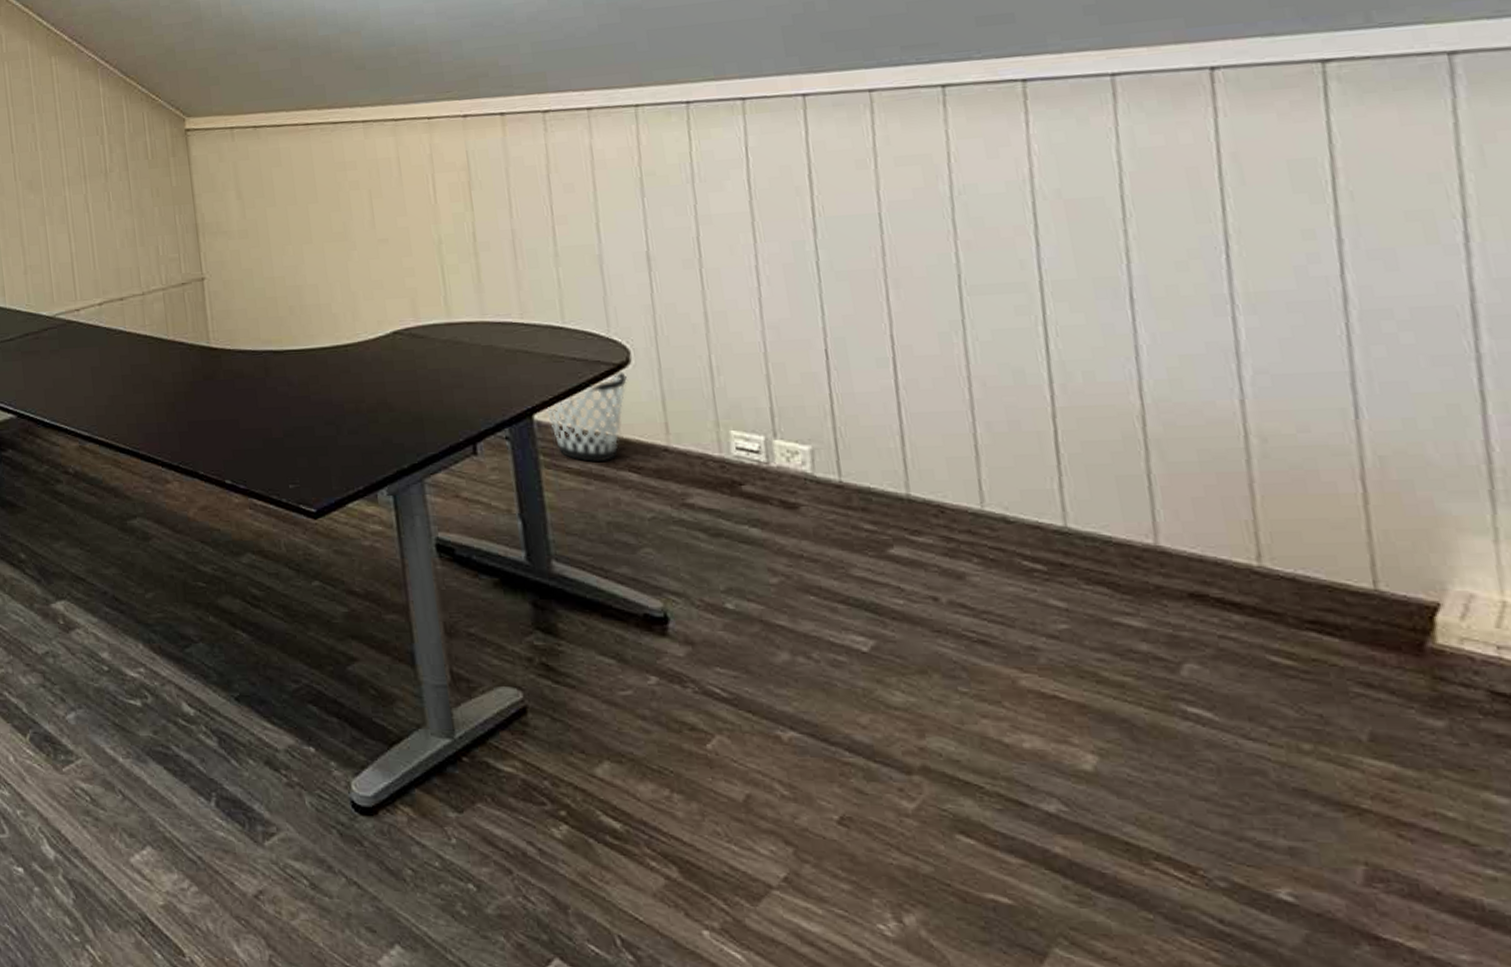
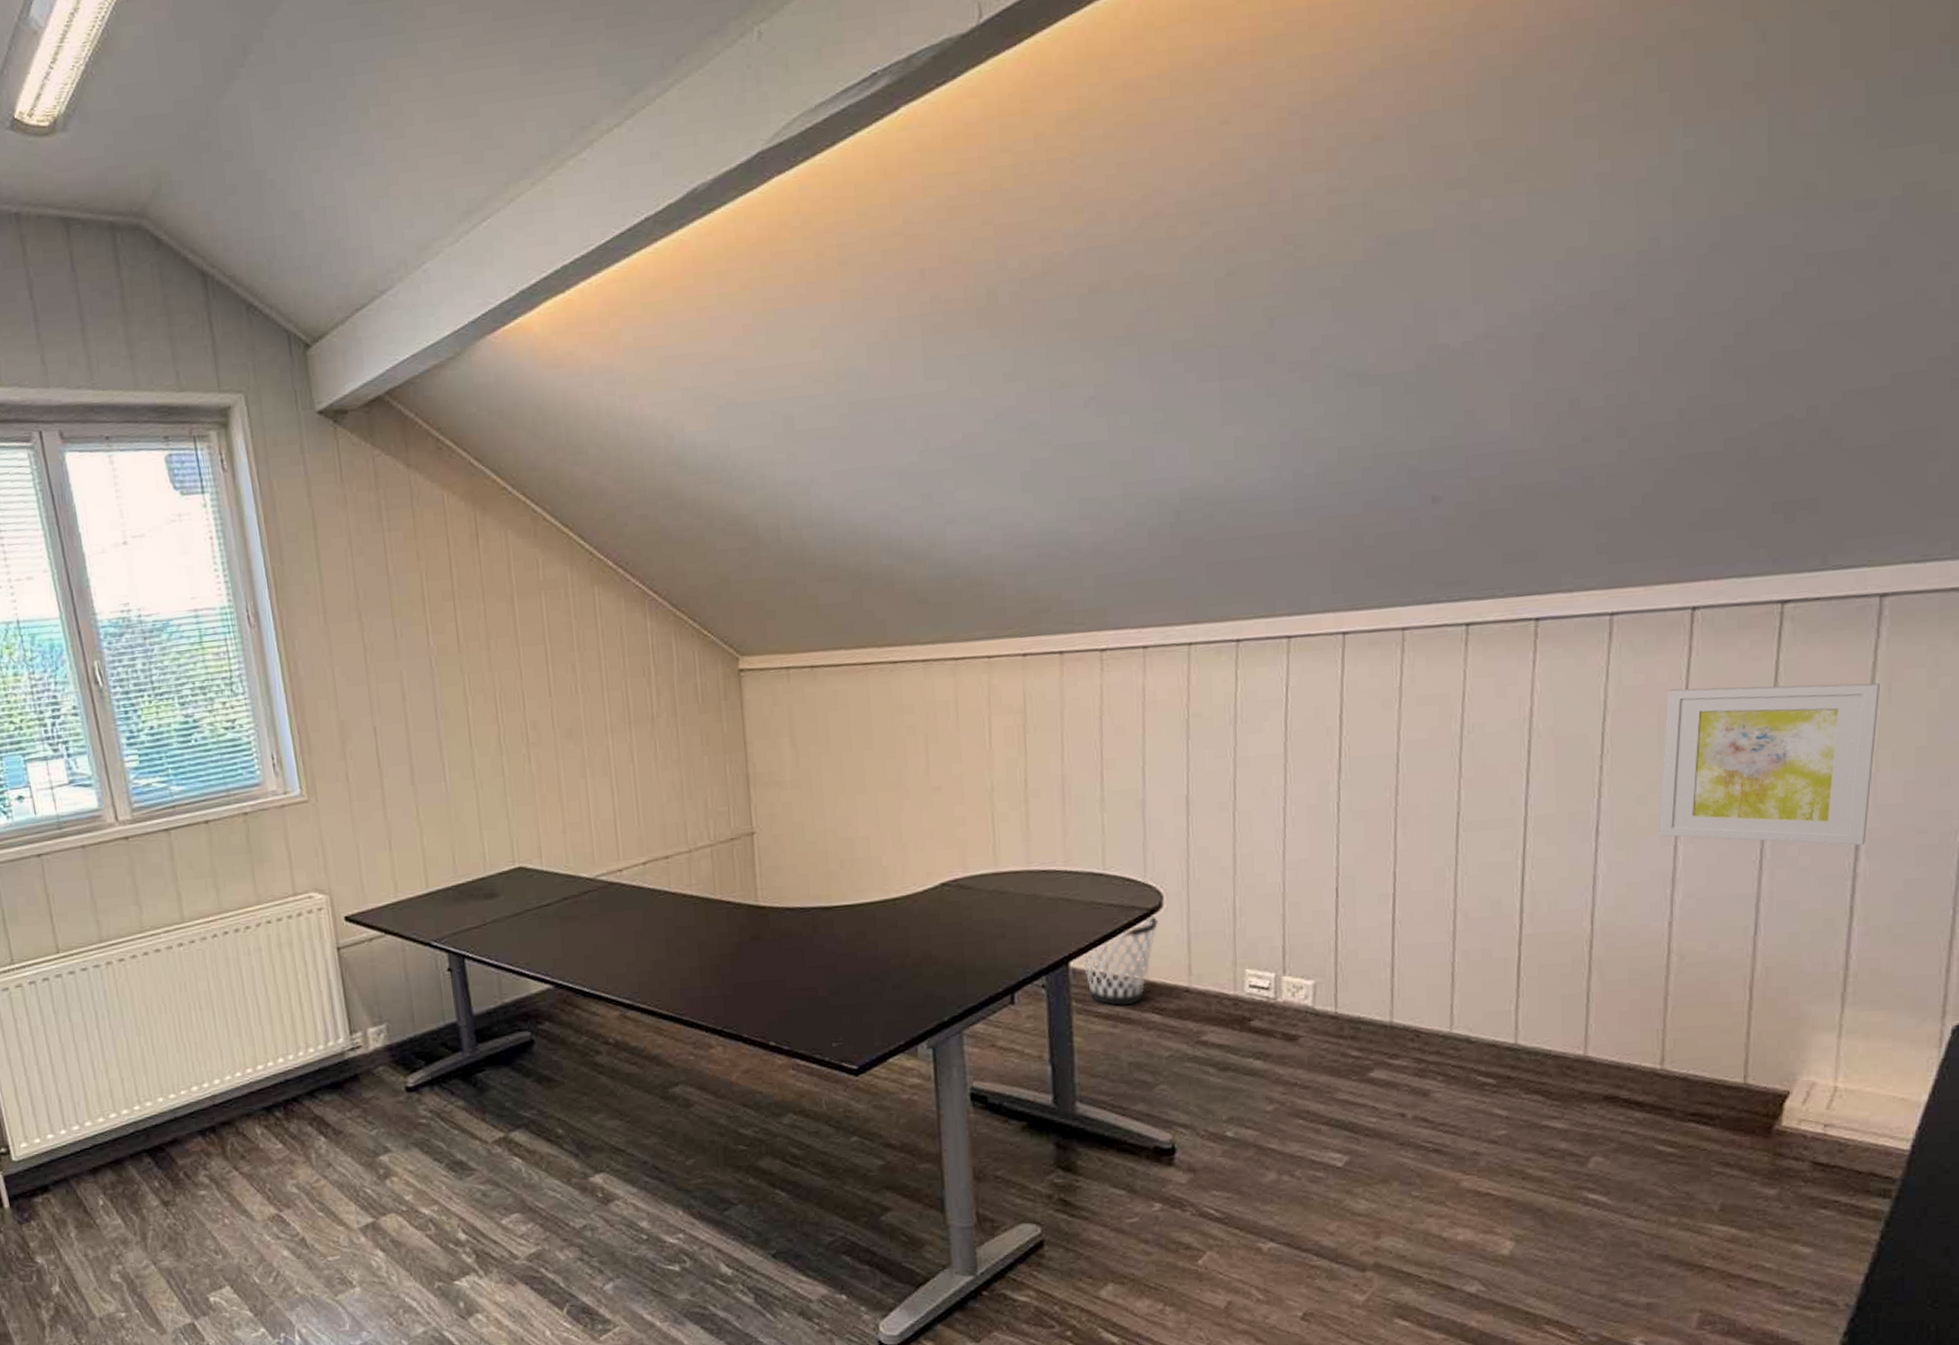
wall art: none [1194,145,1486,322] -> present [1658,682,1880,846]

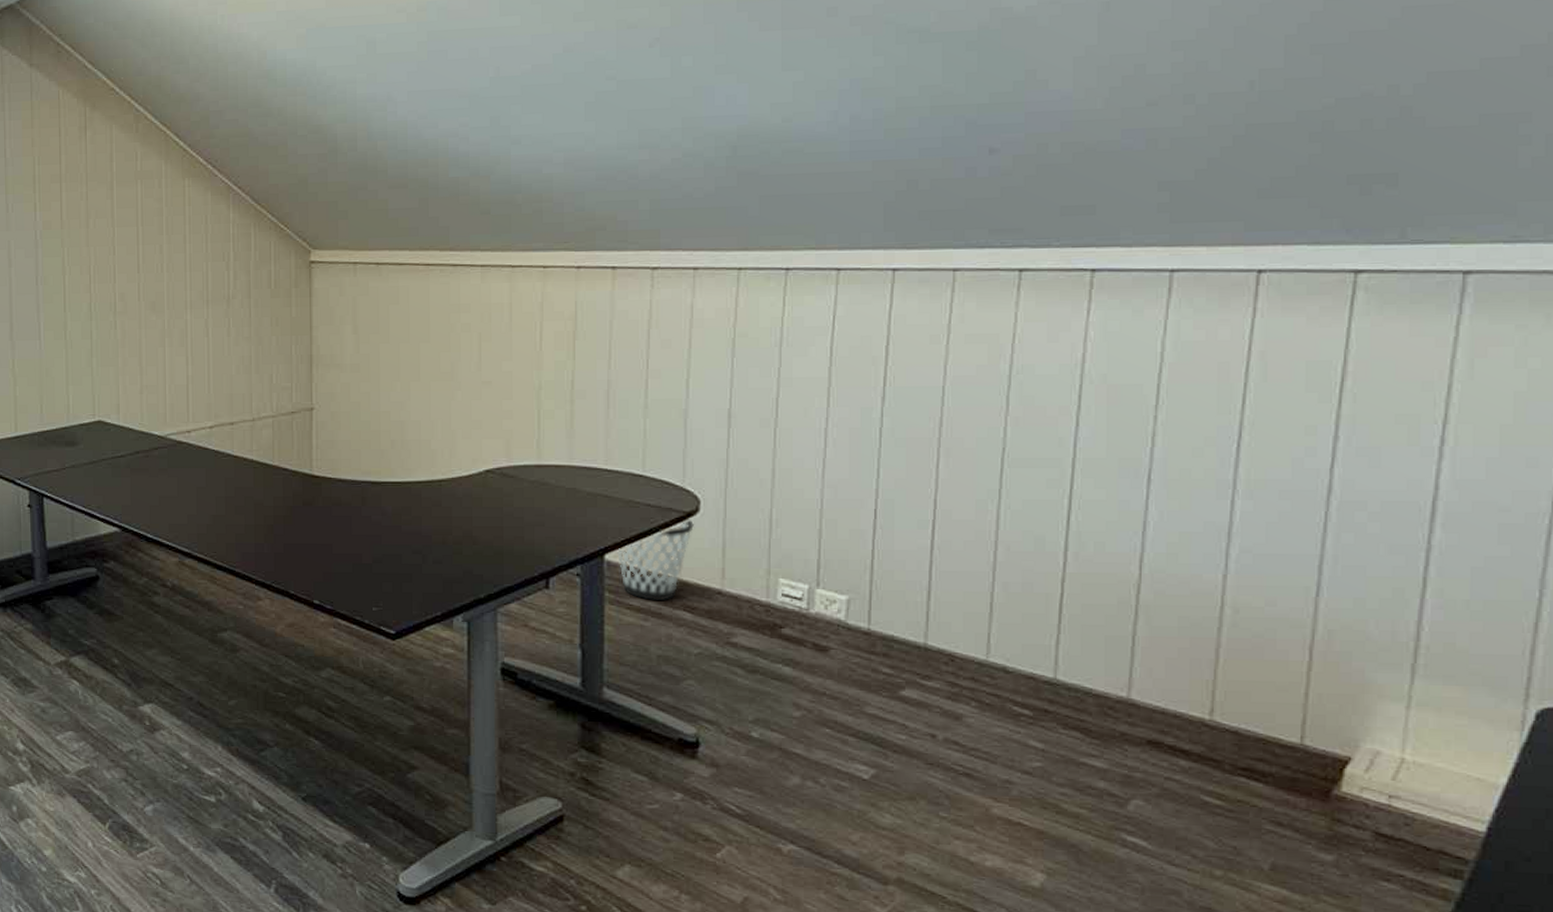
wall art: present [1658,682,1880,846] -> none [1215,348,1461,517]

